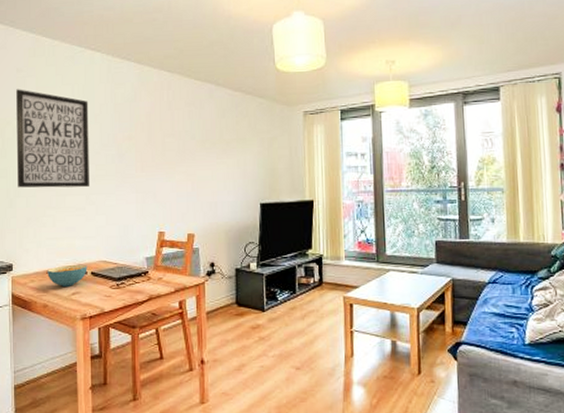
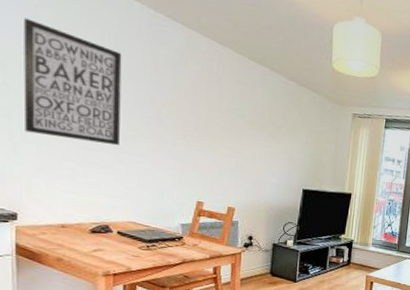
cereal bowl: present [47,264,87,287] -> none [63,221,113,243]

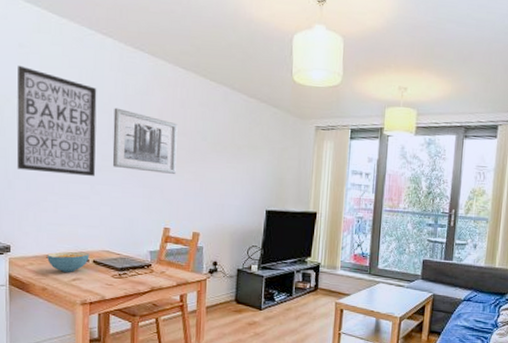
cereal bowl: none [63,221,113,243] -> present [47,251,90,272]
wall art: none [140,76,213,149] -> present [112,108,178,174]

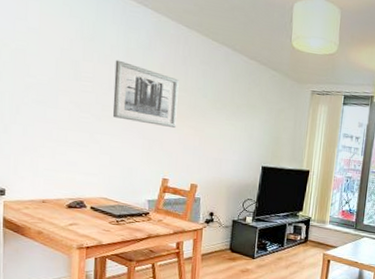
wall art: present [16,65,97,176] -> none [13,10,99,125]
cereal bowl: present [47,251,90,272] -> none [44,197,87,218]

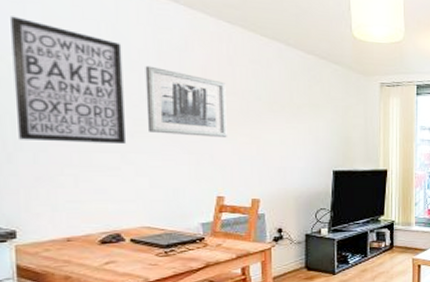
wall art: none [13,10,99,125] -> present [11,16,125,143]

